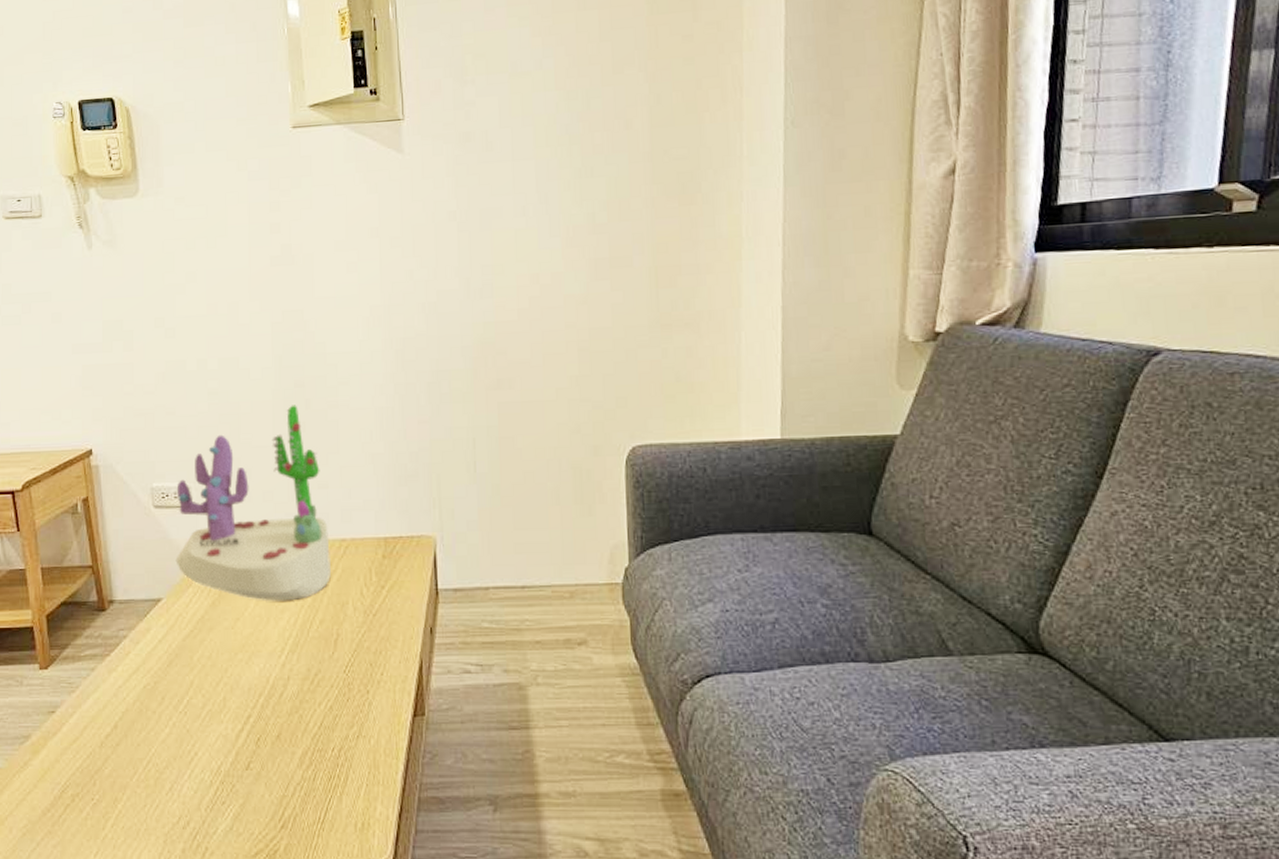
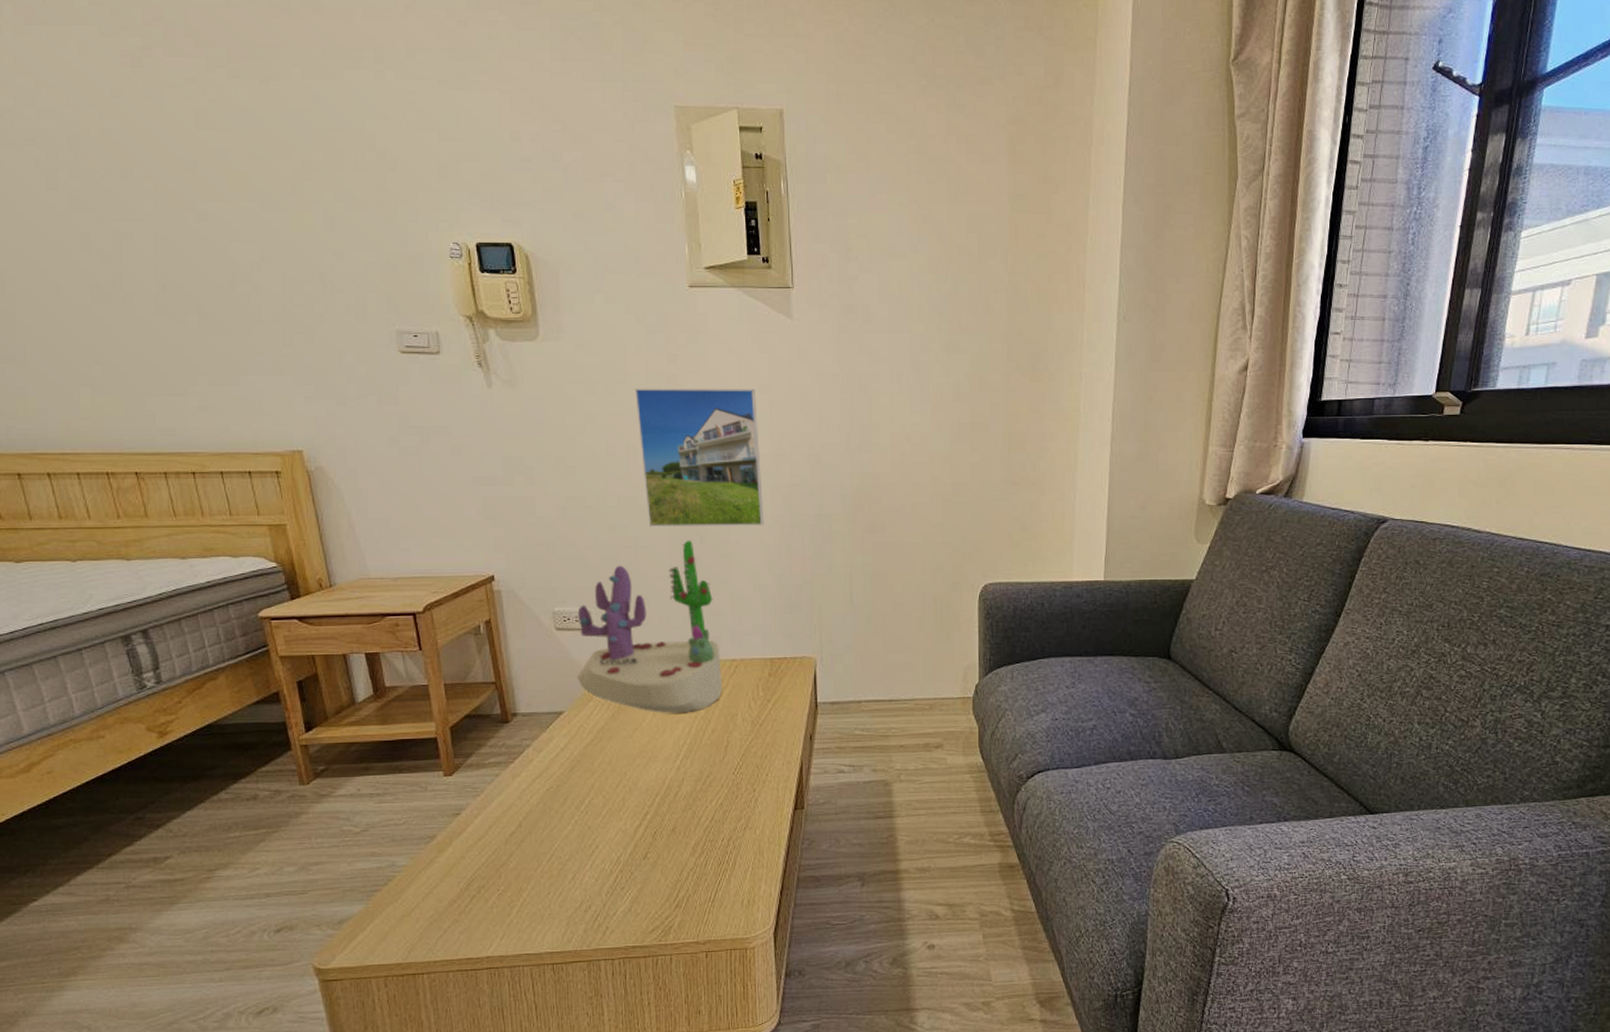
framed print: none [237,233,375,391] -> present [635,388,764,527]

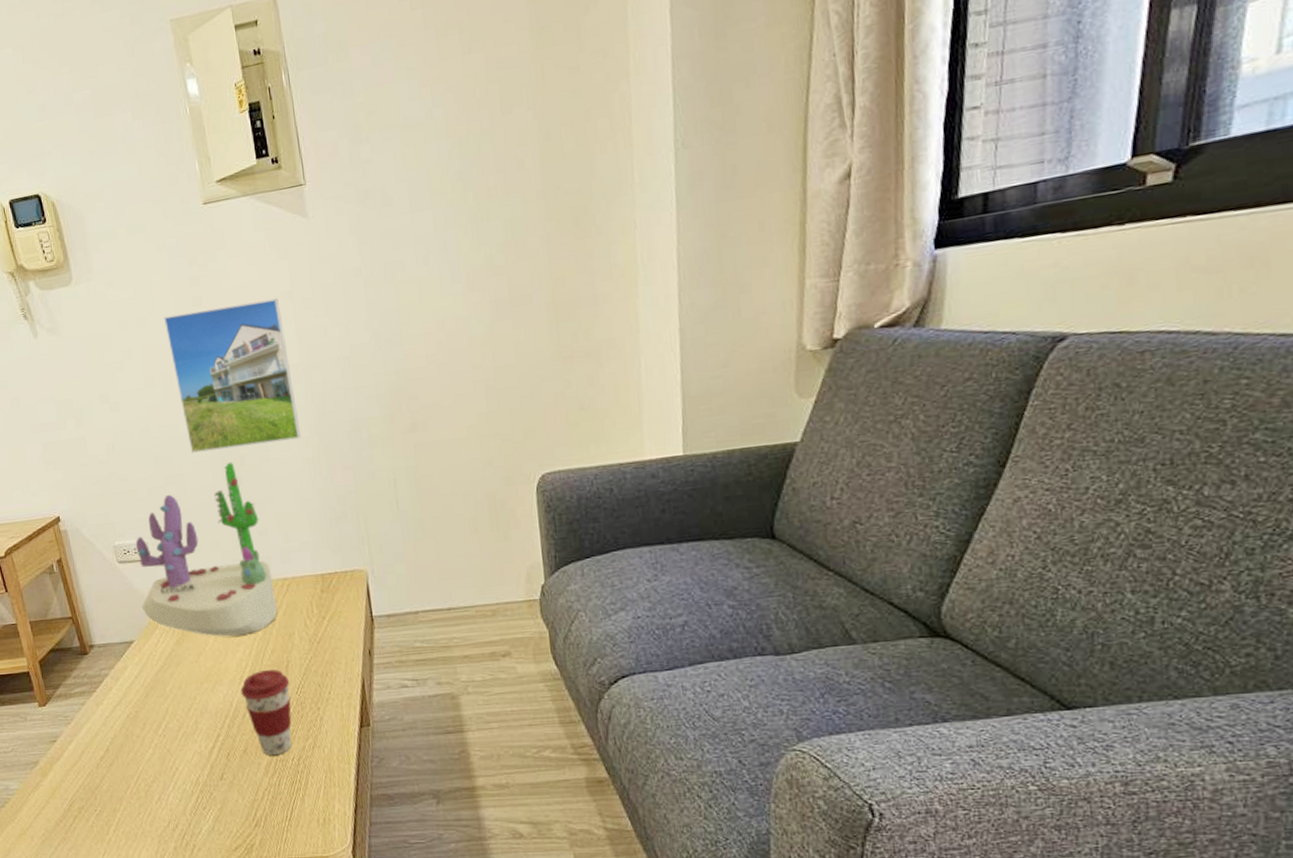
coffee cup: none [675,748,728,836] -> present [241,669,292,756]

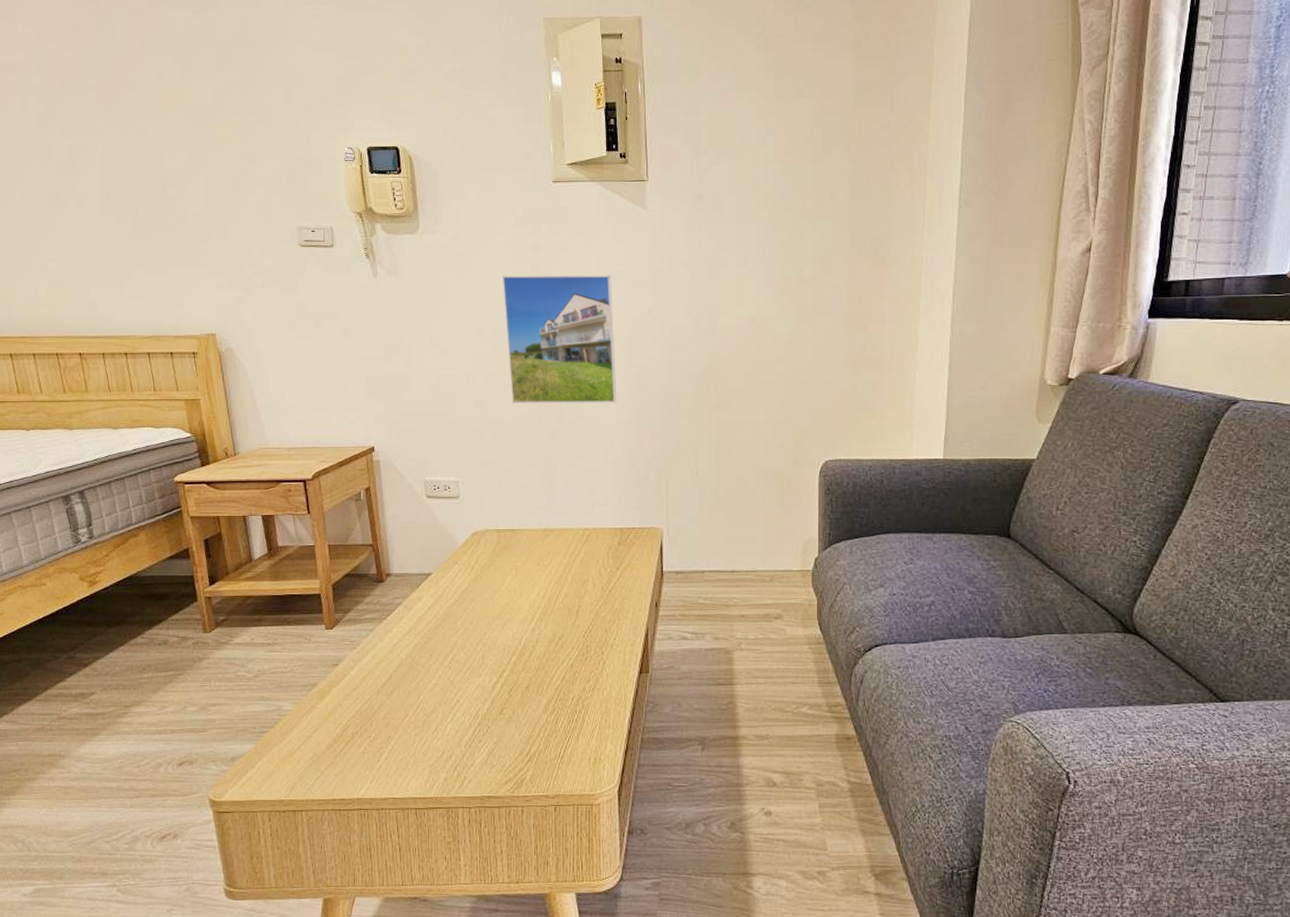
succulent planter: present [135,462,277,637] -> none [444,416,575,578]
coffee cup: present [241,669,292,756] -> none [531,612,579,695]

